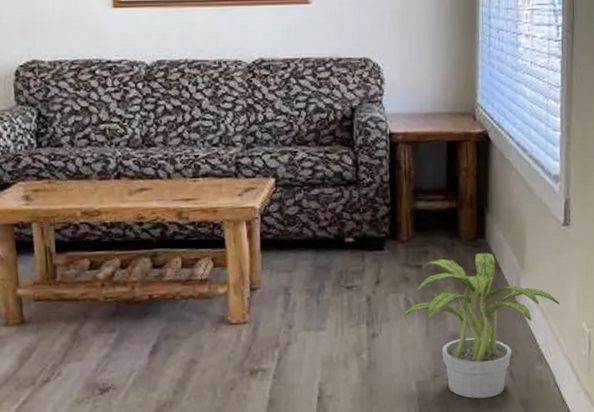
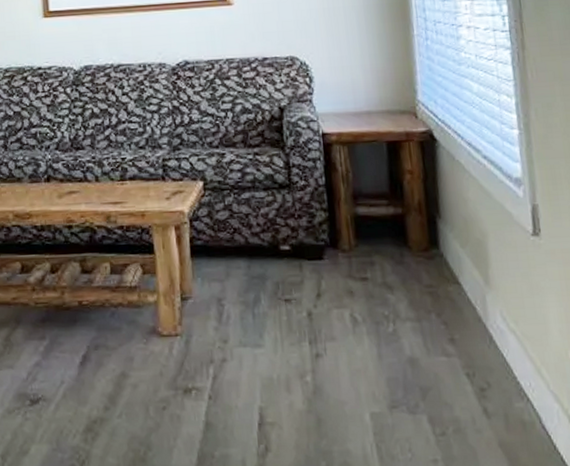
potted plant: present [400,253,559,399] -> none [347,265,537,438]

